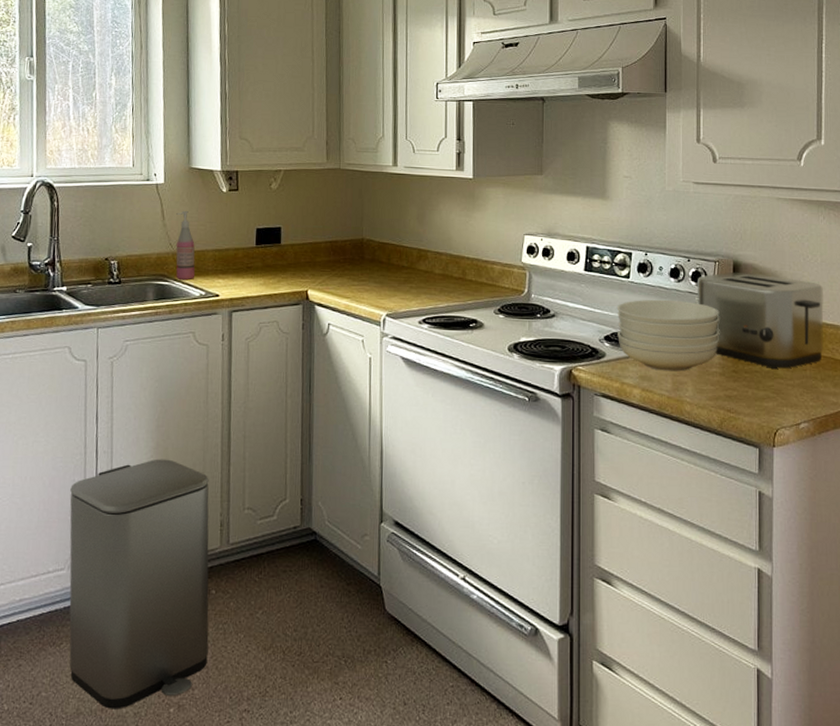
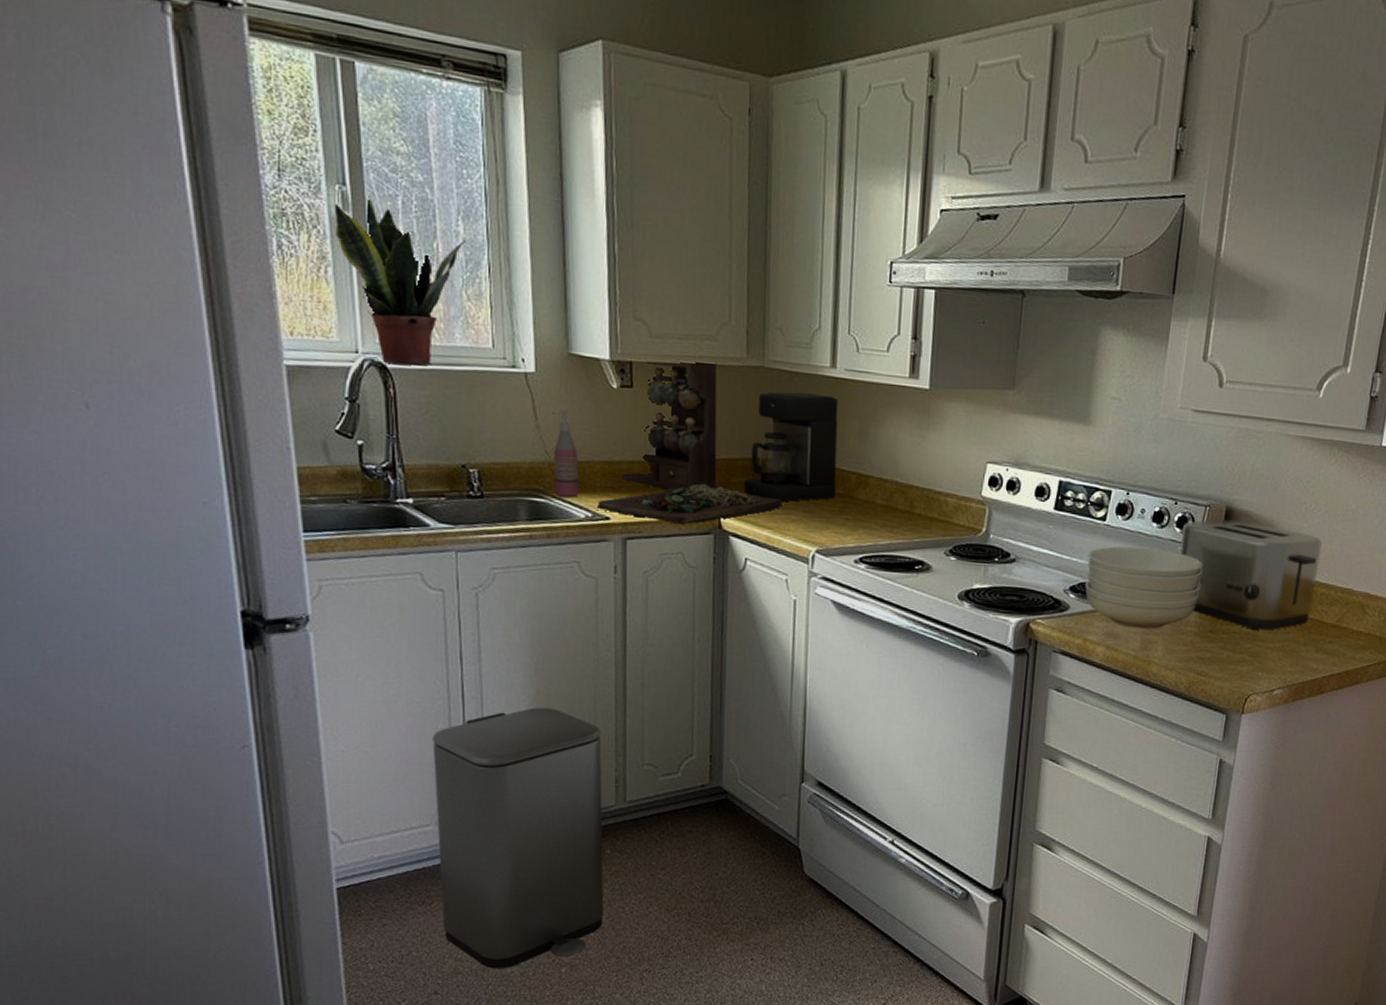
potted plant: none [23,64,117,184] -> present [334,196,467,366]
cutting board: none [209,263,358,299] -> present [597,483,783,526]
spice rack: none [229,167,305,270] -> present [622,361,718,490]
coffee maker: none [326,187,402,275] -> present [743,391,839,502]

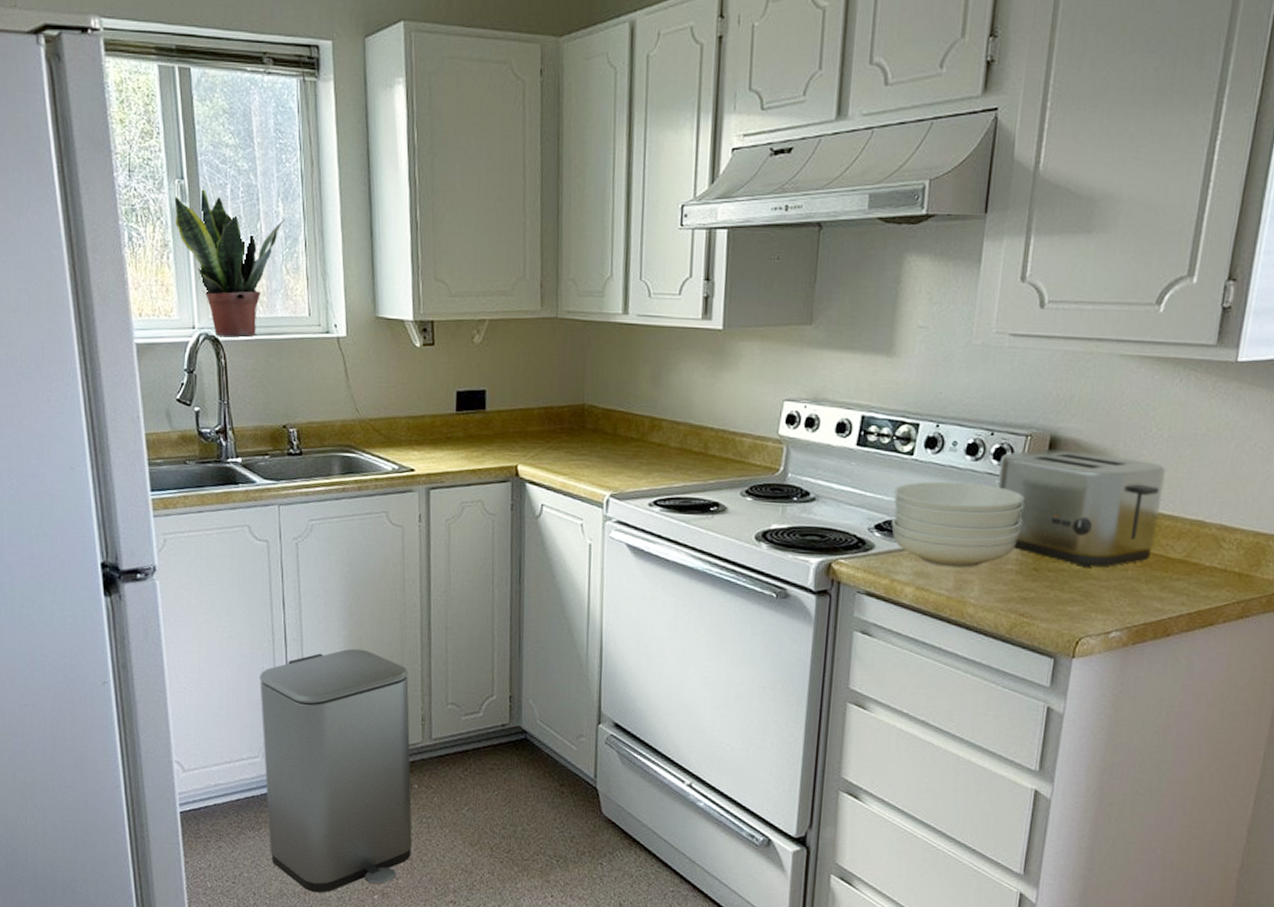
soap dispenser: present [553,410,579,497] -> none [362,370,387,451]
cutting board: present [597,483,783,526] -> none [403,433,577,474]
spice rack: present [622,361,718,490] -> none [425,315,514,441]
coffee maker: present [743,391,839,502] -> none [539,340,631,449]

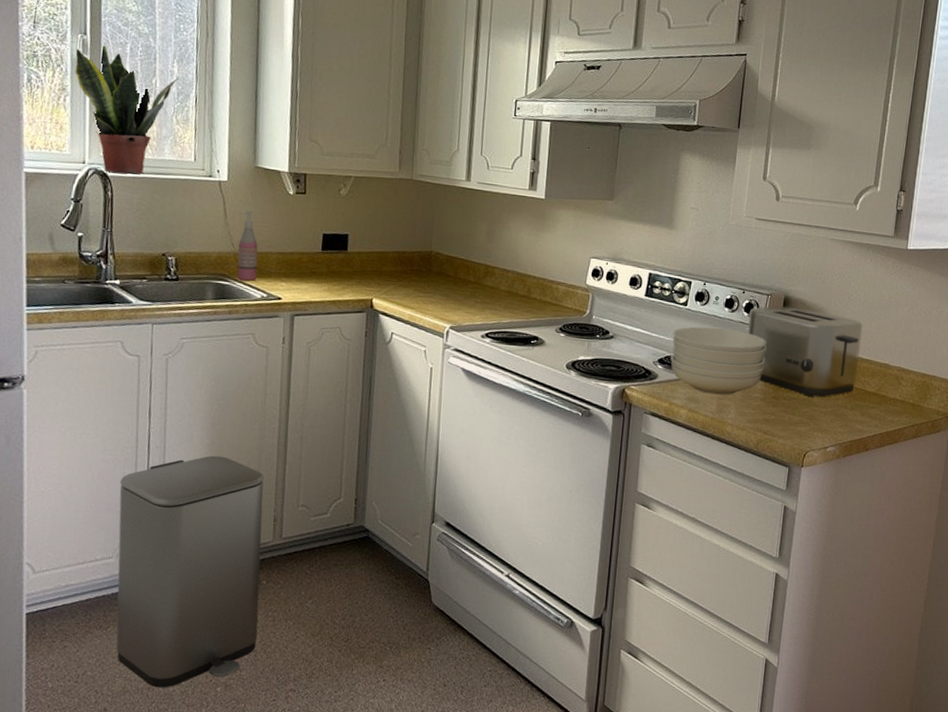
soap dispenser: none [362,370,387,451] -> present [237,211,258,281]

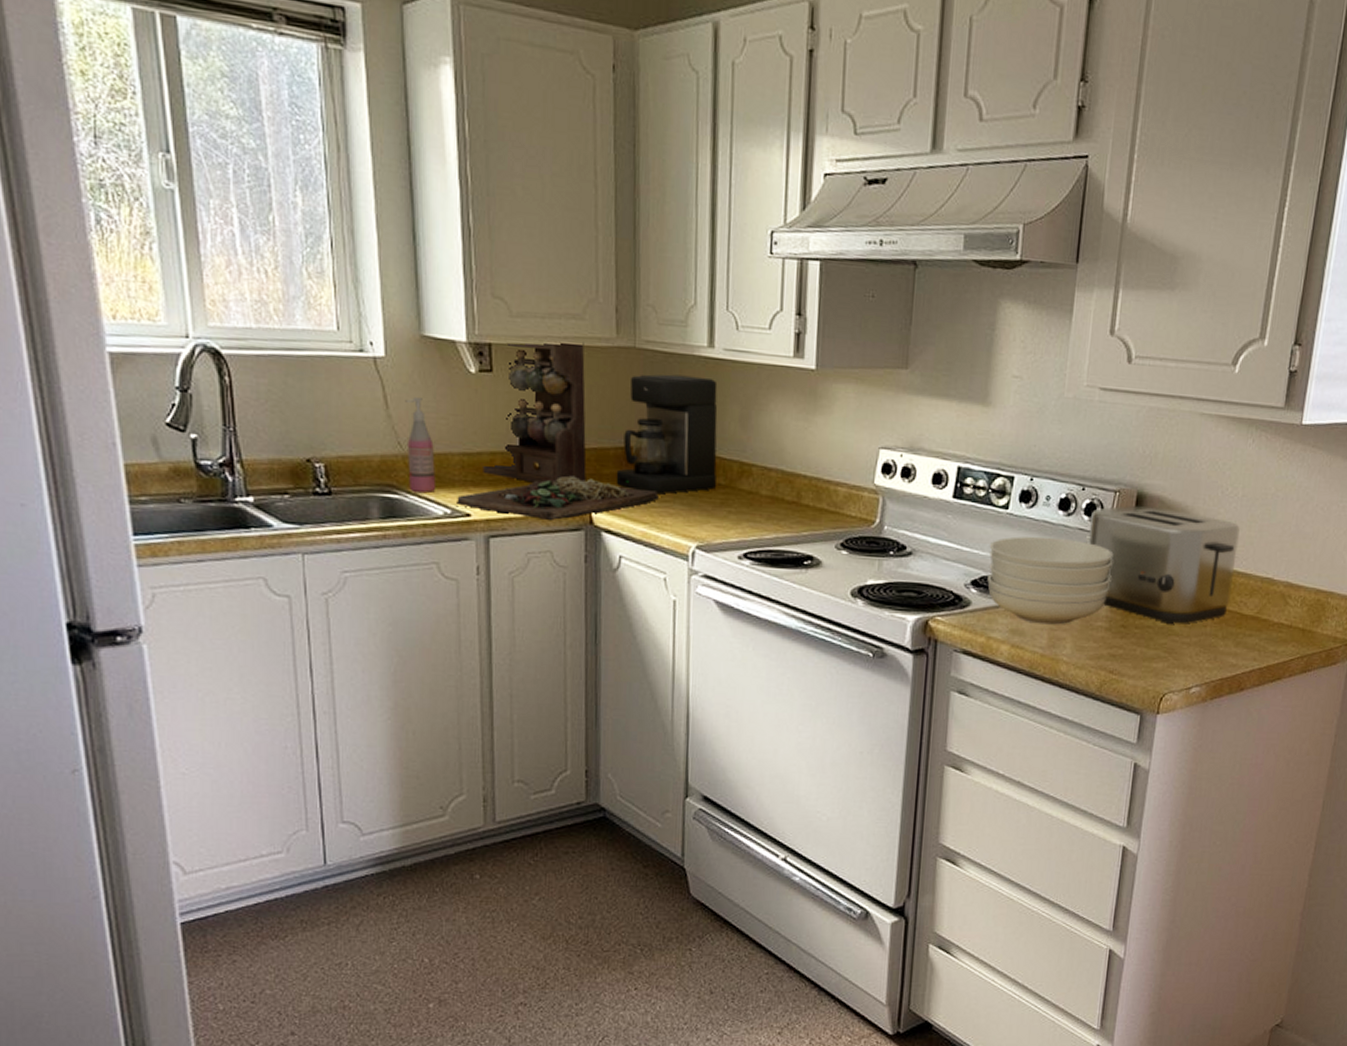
potted plant: present [75,44,179,175] -> none [157,165,306,351]
pedal bin: present [116,455,264,688] -> none [282,721,474,1006]
cutting board: none [271,271,424,305] -> present [457,475,659,522]
spice rack: none [293,174,375,276] -> present [483,342,587,483]
coffee maker: none [392,199,472,287] -> present [616,374,718,494]

